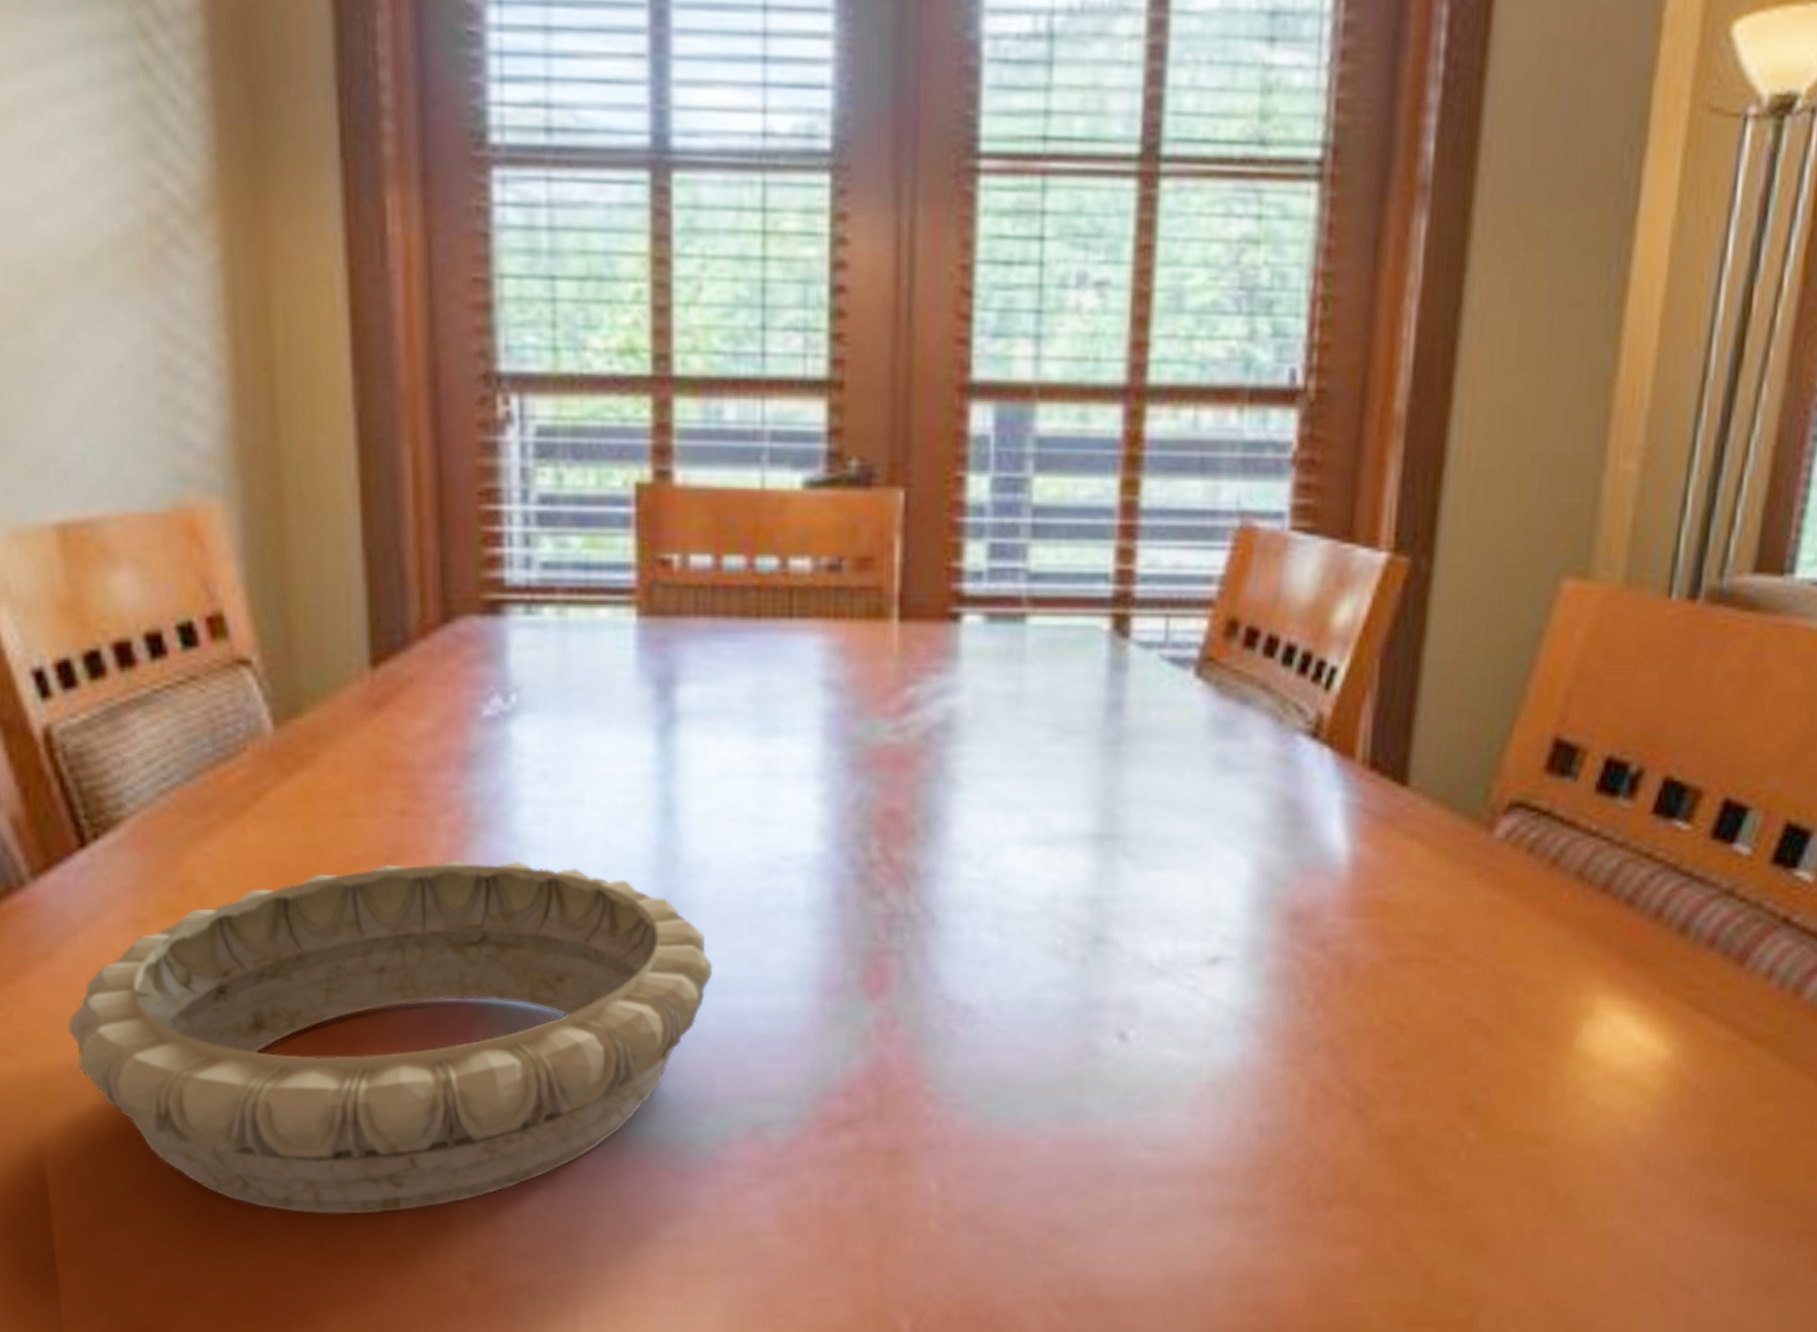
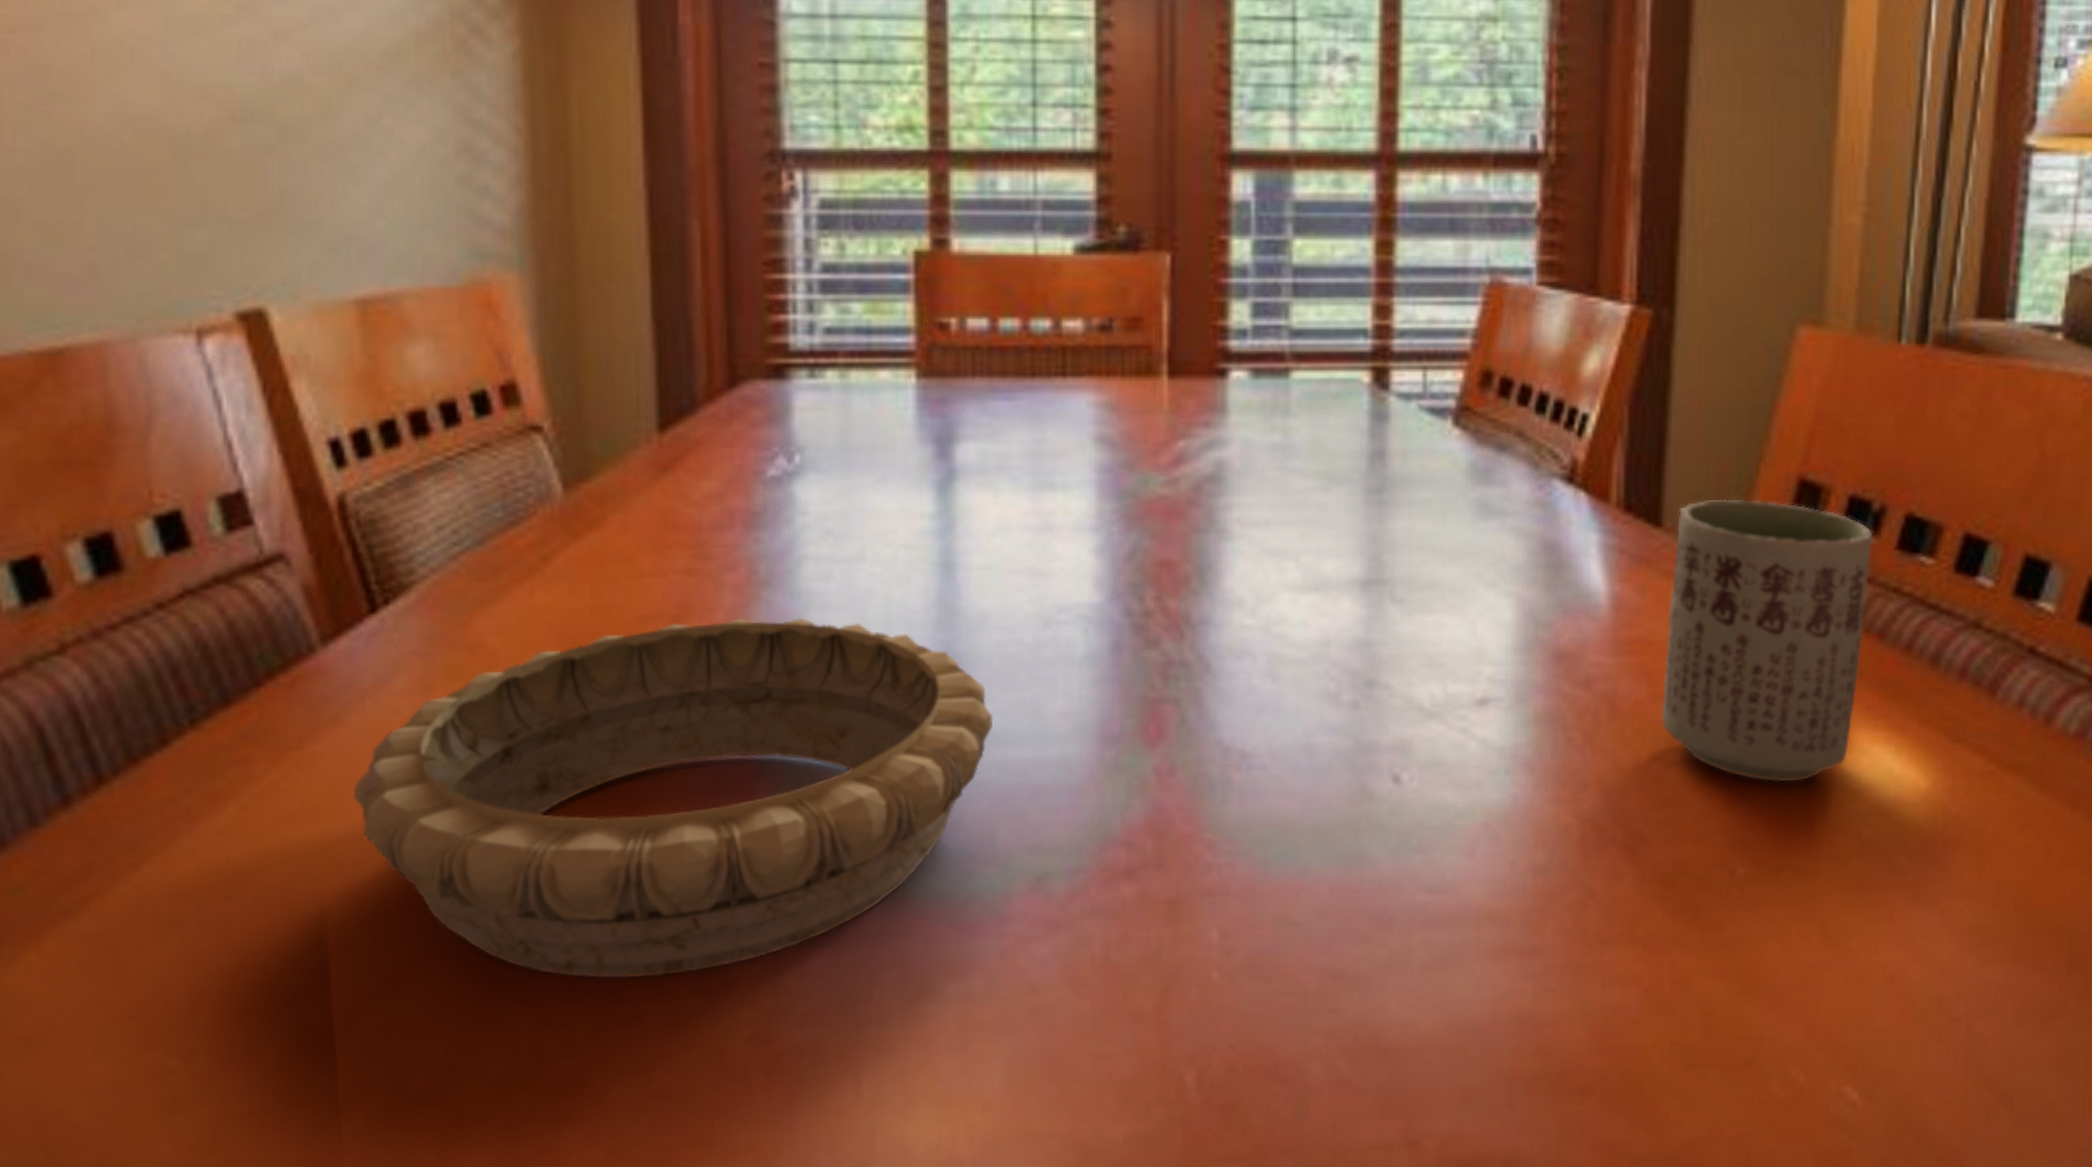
cup: none [1396,758,1629,1048] -> present [1660,498,1873,783]

